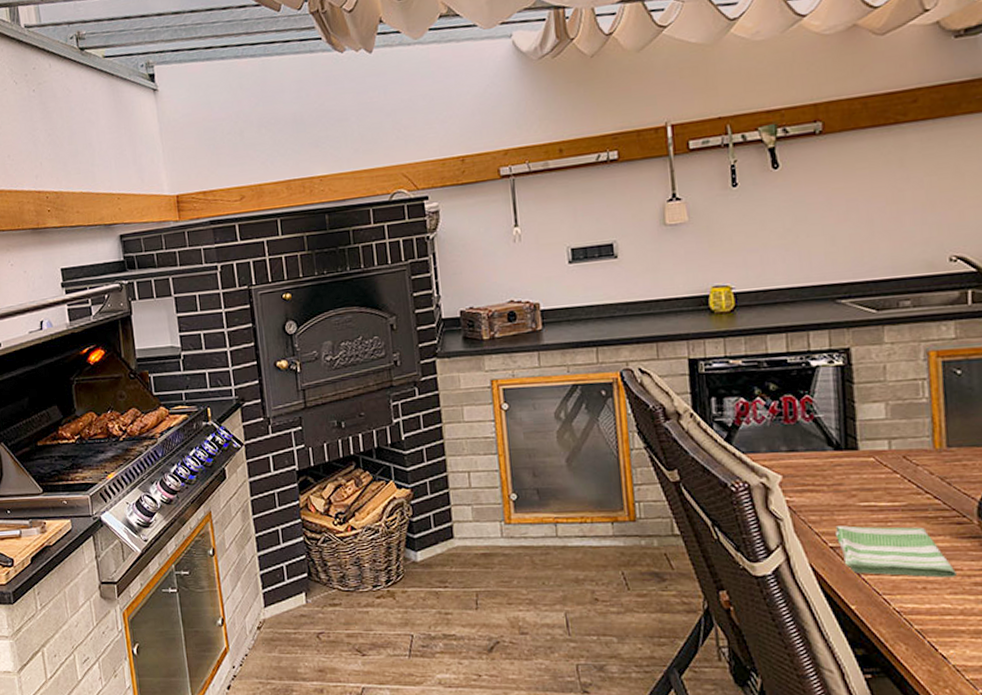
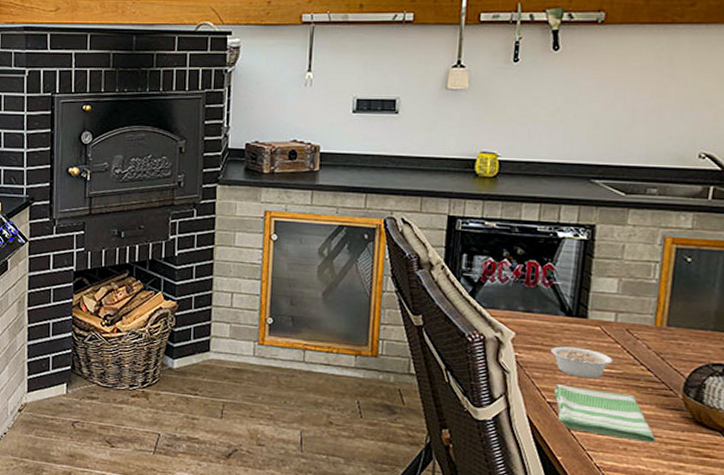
legume: none [824,483,902,516] -> present [550,346,619,379]

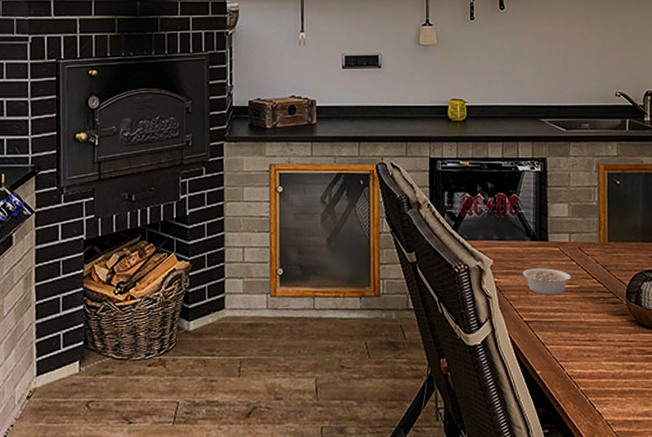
dish towel: present [553,384,657,443] -> none [528,303,612,347]

